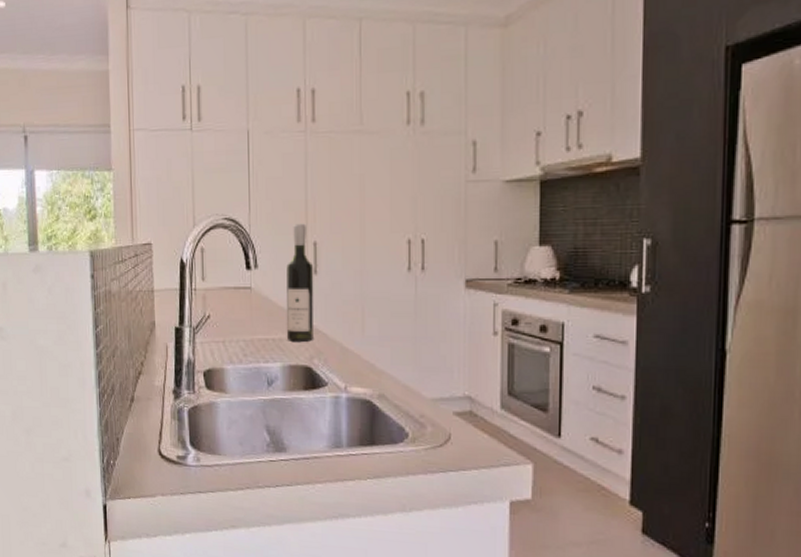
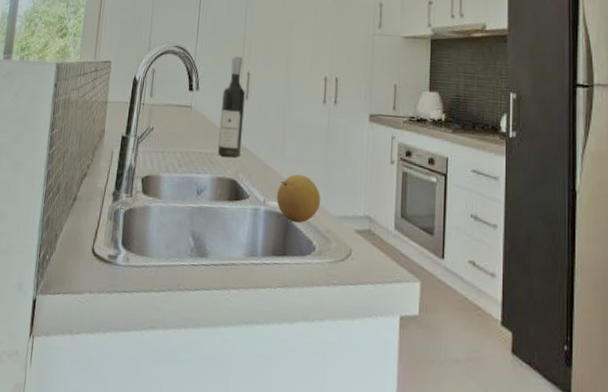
fruit: none [359,355,412,409] -> present [276,174,321,224]

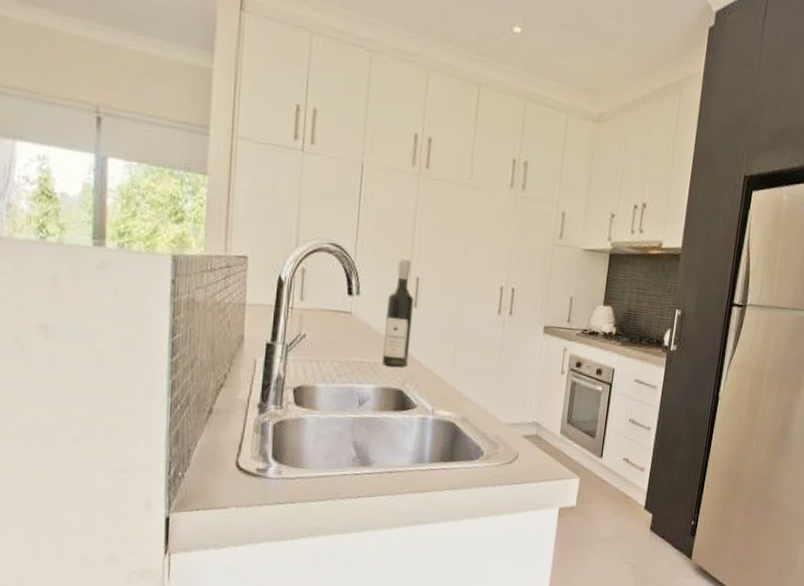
fruit: present [276,174,321,224] -> none [445,383,492,431]

